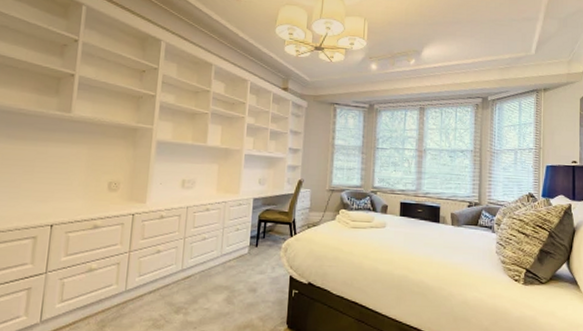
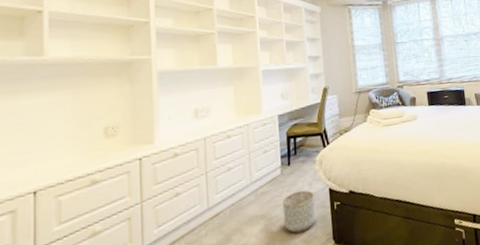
planter: none [244,272,275,310] -> present [282,190,316,233]

